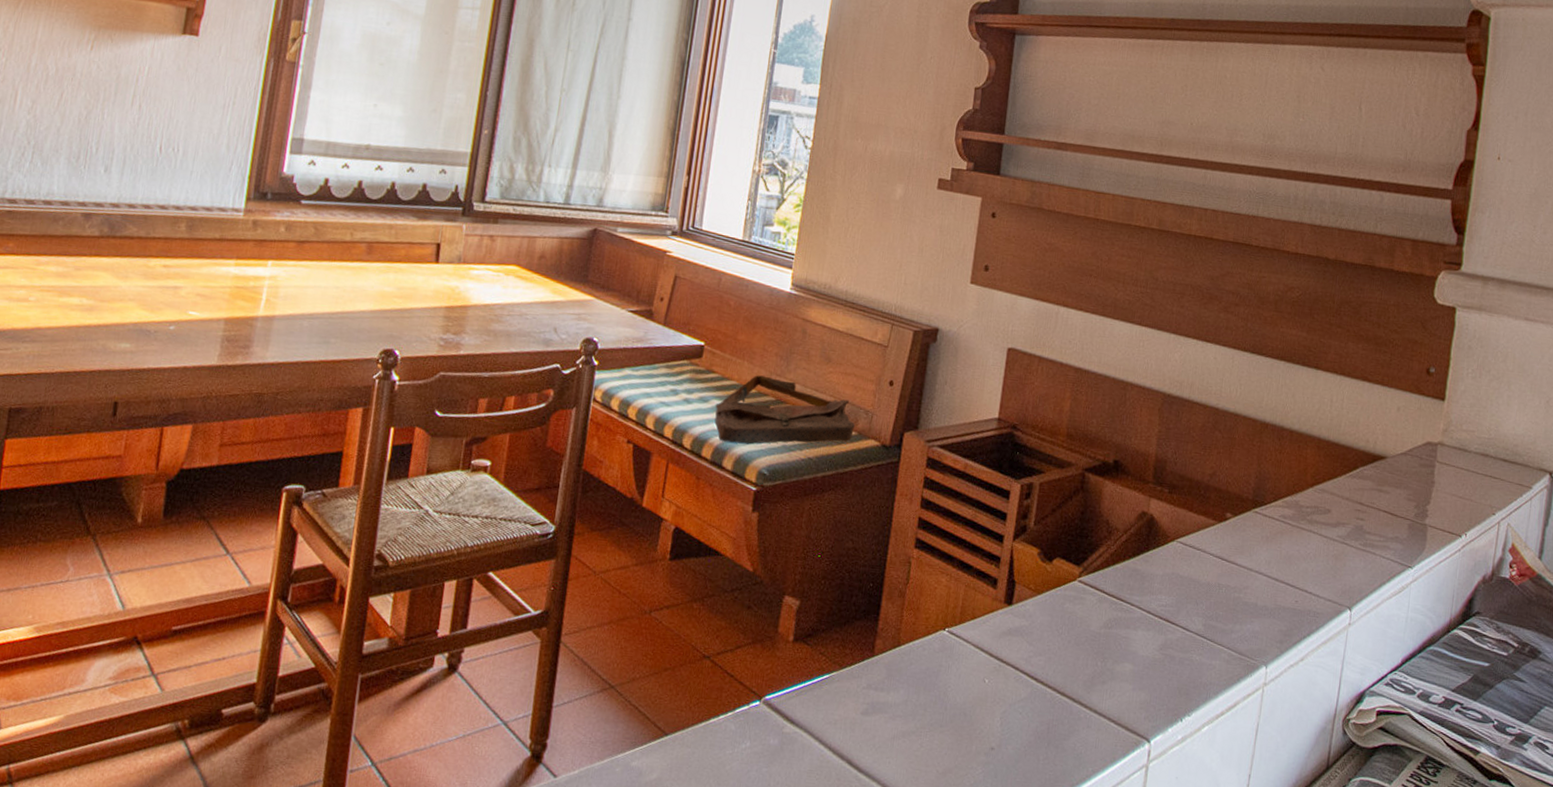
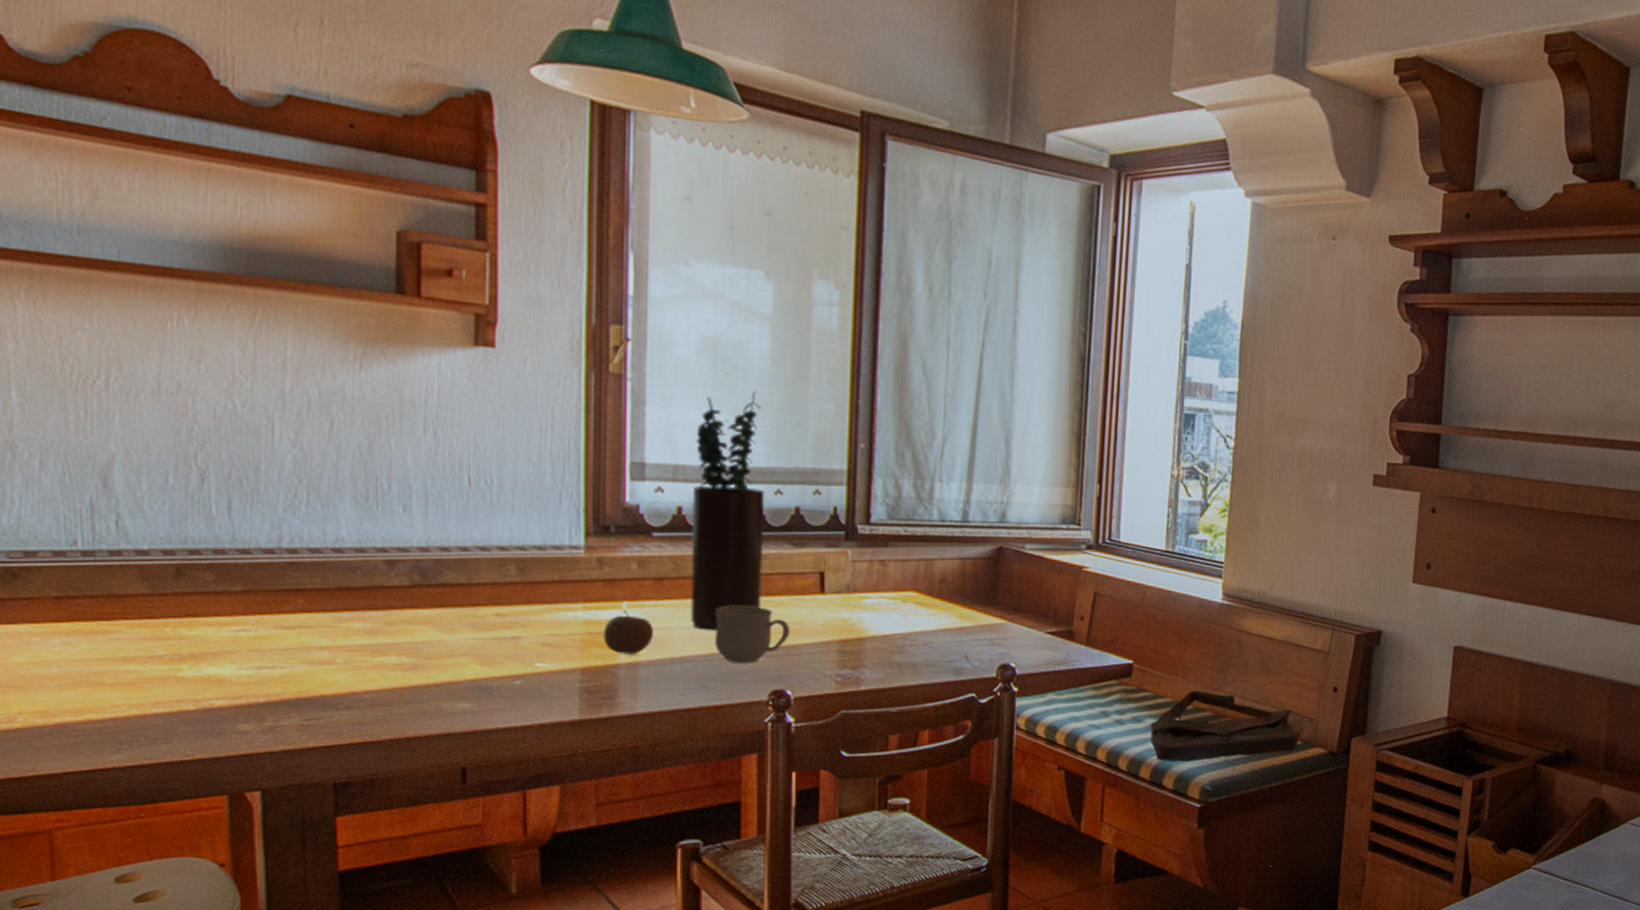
fruit: none [248,267,290,309] -> present [603,609,653,655]
vase: none [322,80,406,291] -> present [690,391,765,630]
mug: none [340,270,406,323] -> present [714,606,790,663]

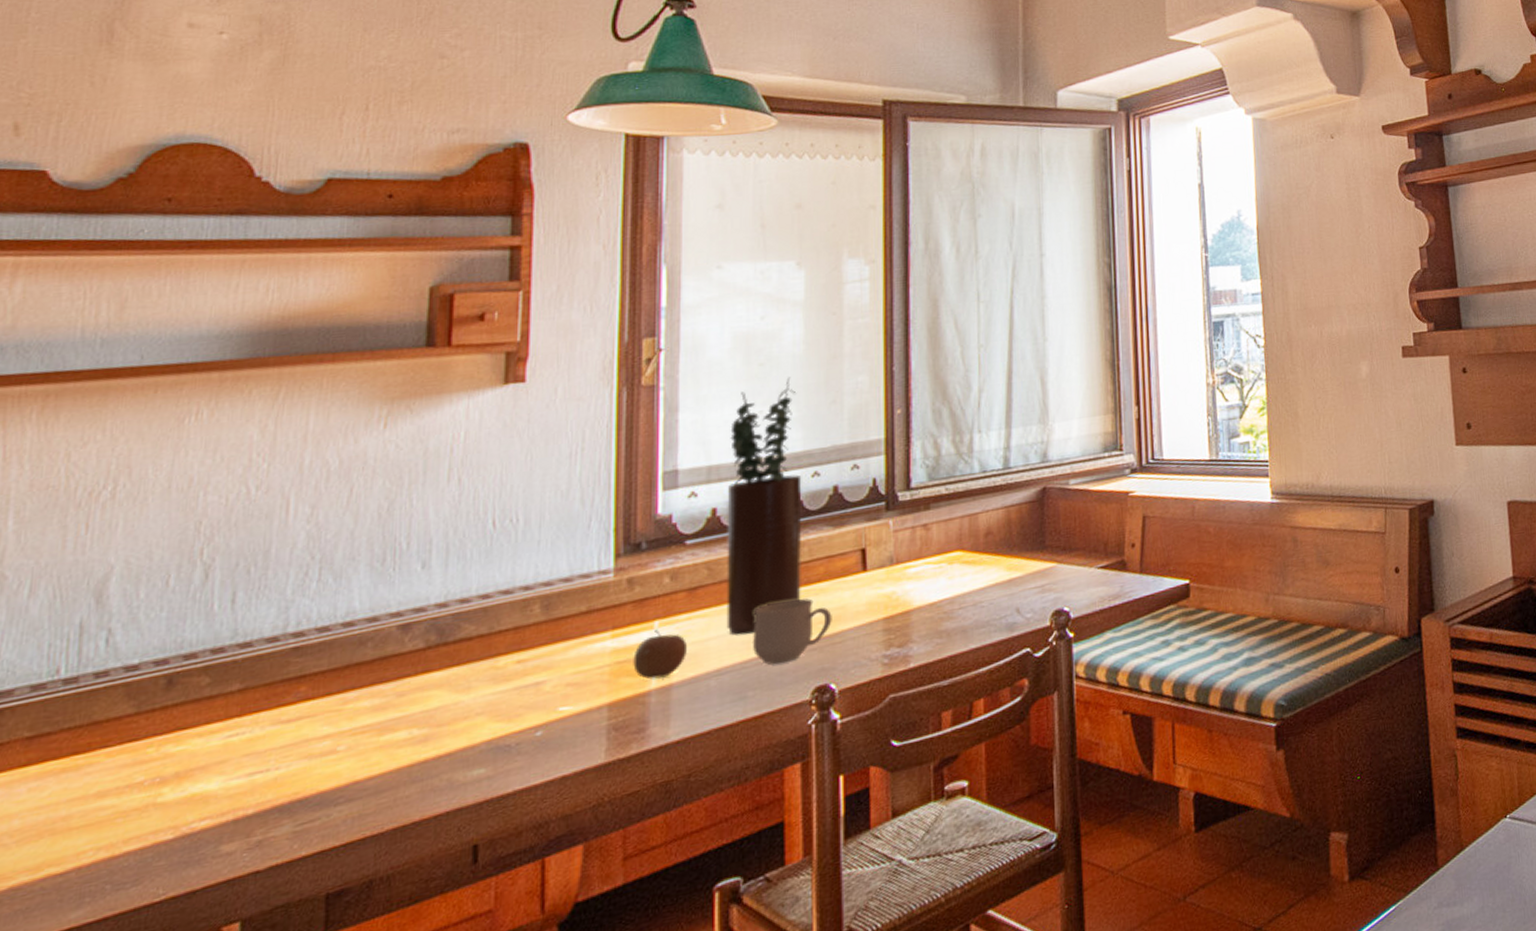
bag: present [1150,690,1301,762] -> none [1214,596,1369,683]

